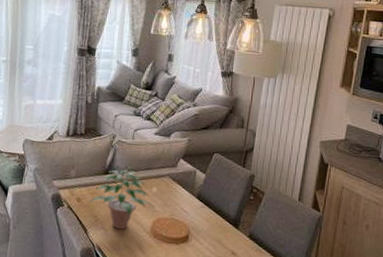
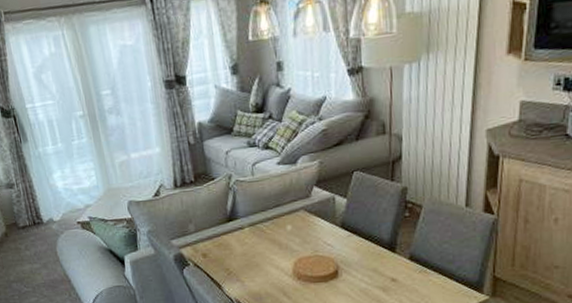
potted plant: present [88,166,155,229] -> none [216,208,293,278]

